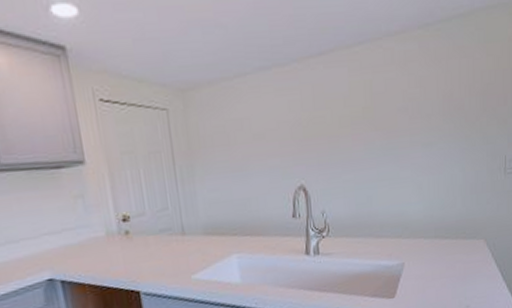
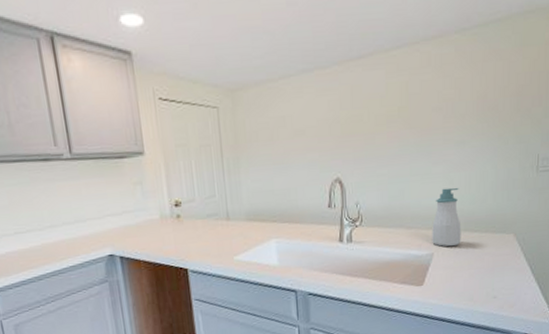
soap bottle: none [402,192,432,256] -> present [432,187,461,247]

